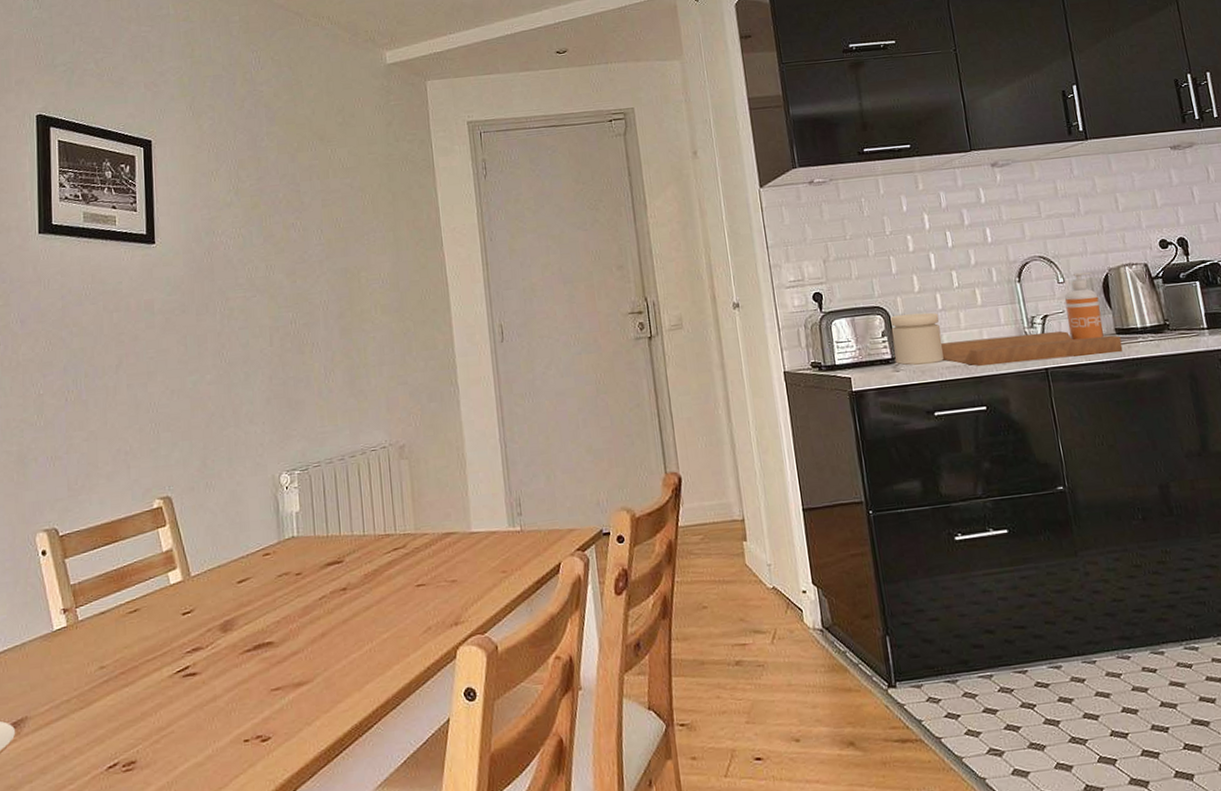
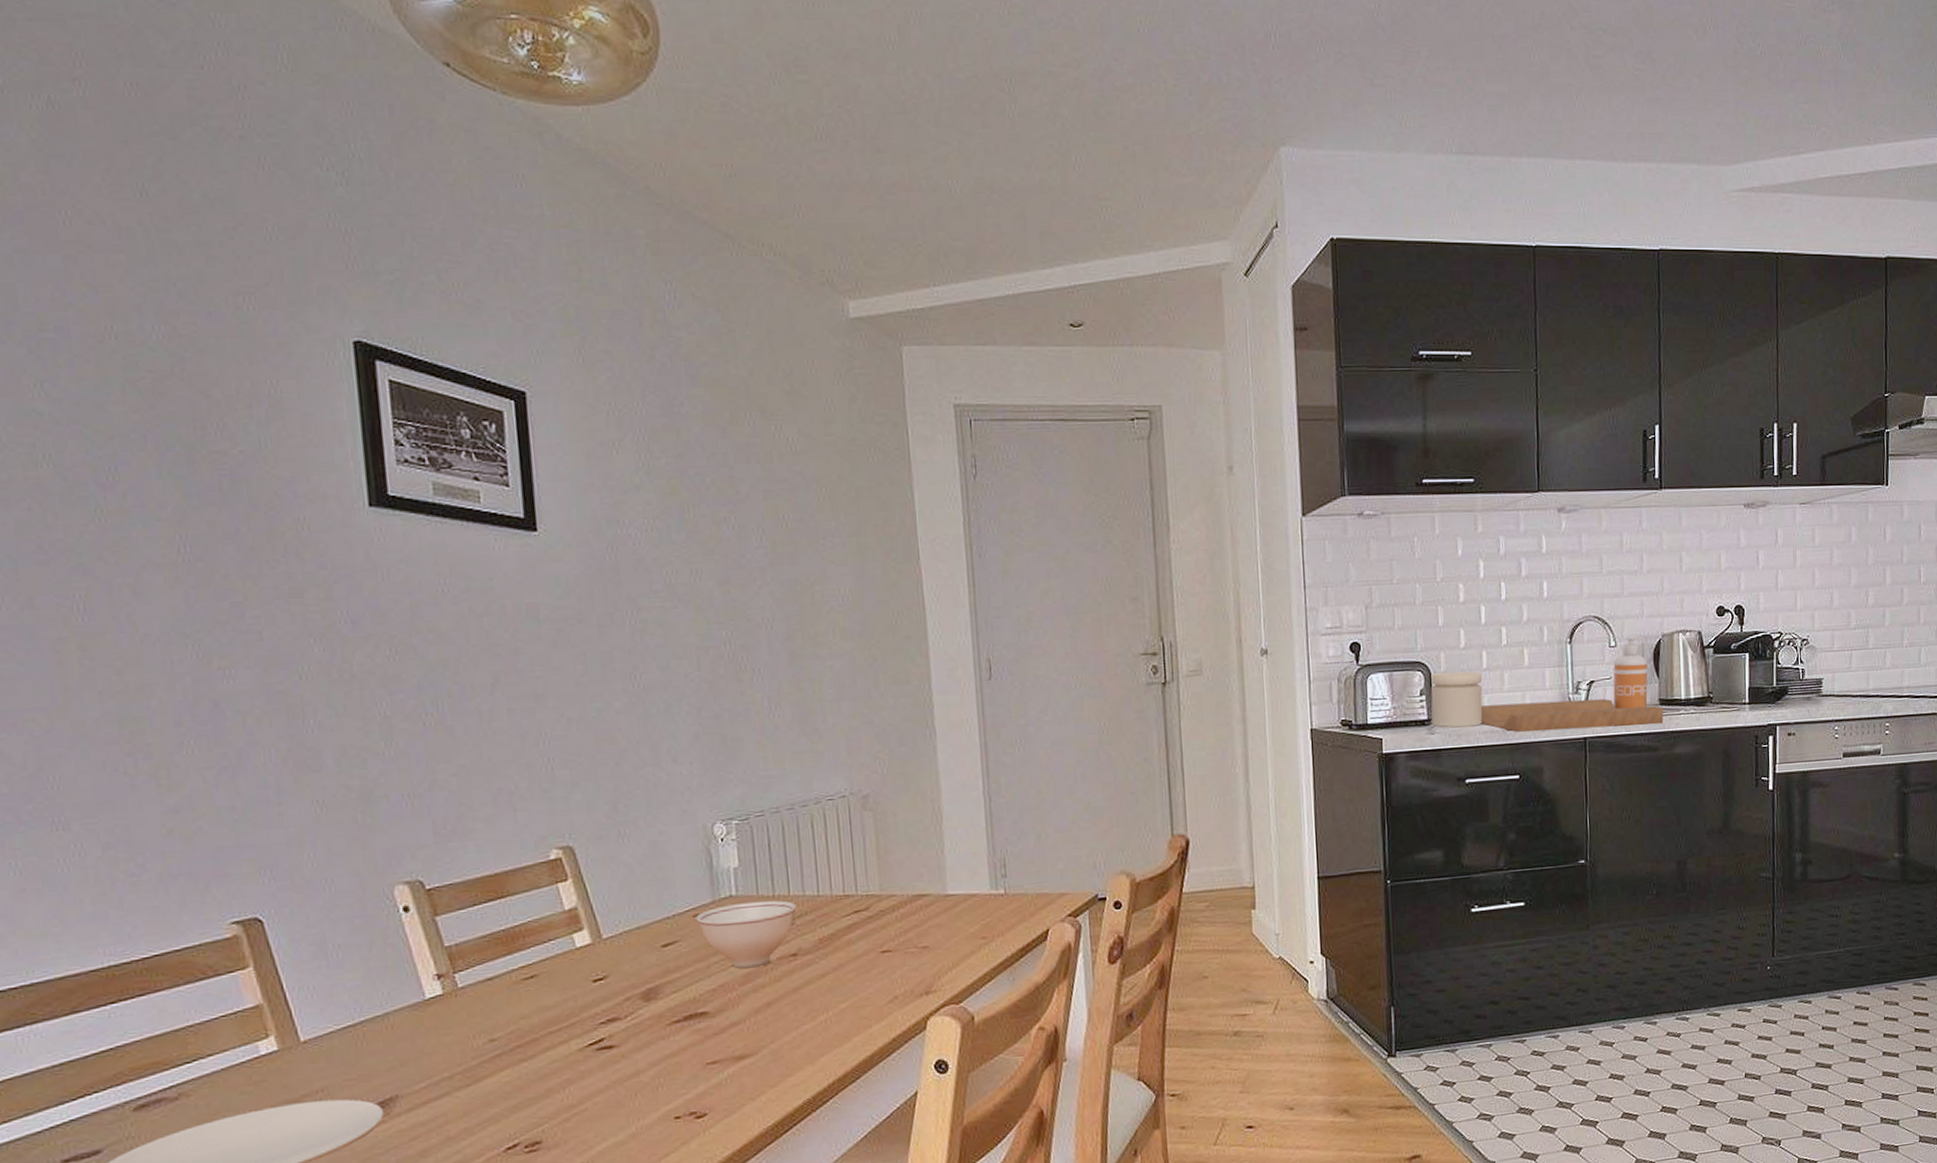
bowl: none [265,540,346,602] -> present [696,900,797,969]

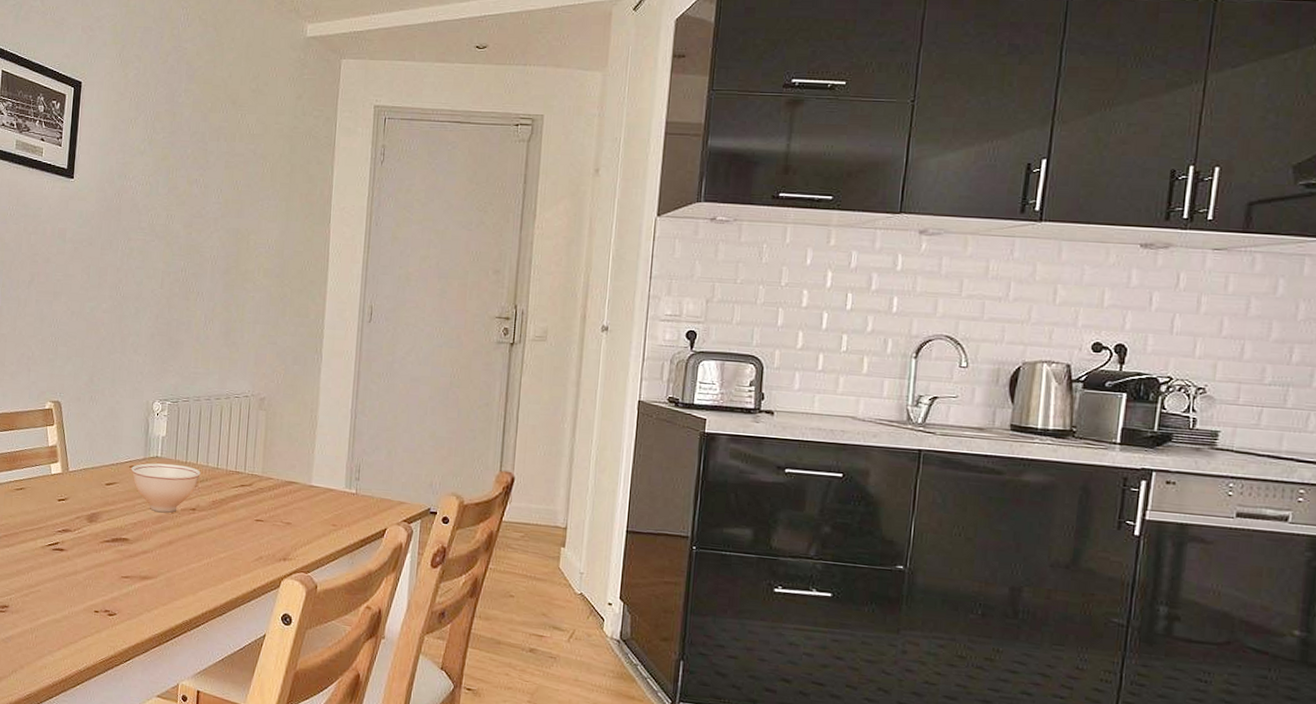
jar: present [1430,671,1483,729] -> none [757,368,816,423]
cutting board: present [1480,698,1664,733] -> none [808,403,1015,450]
soap dispenser: present [1613,636,1648,710] -> none [956,360,1003,431]

